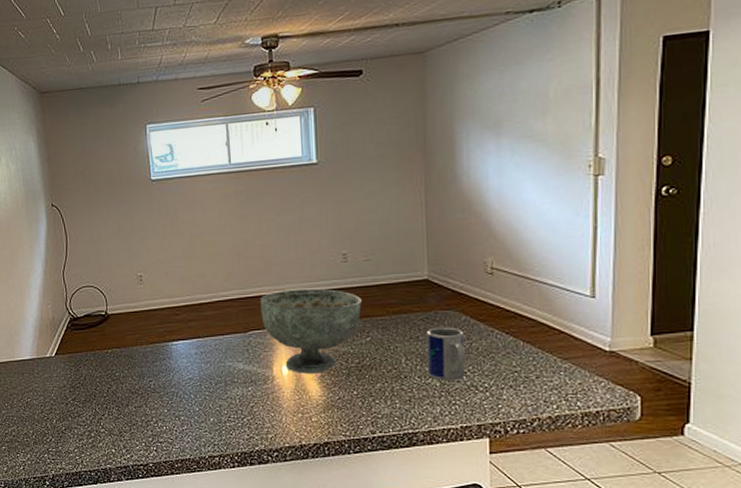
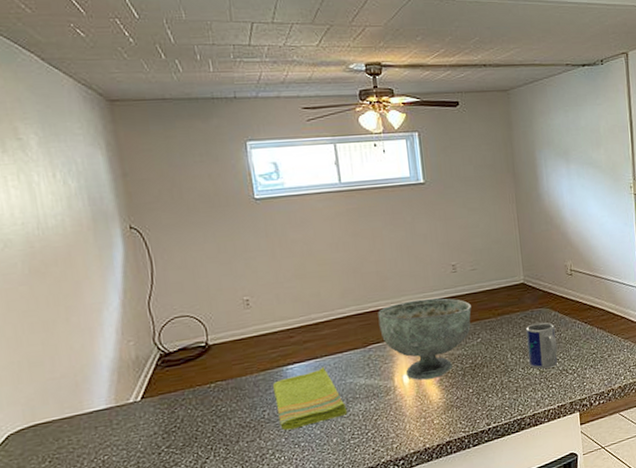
dish towel: none [159,347,226,402] -> present [273,366,348,431]

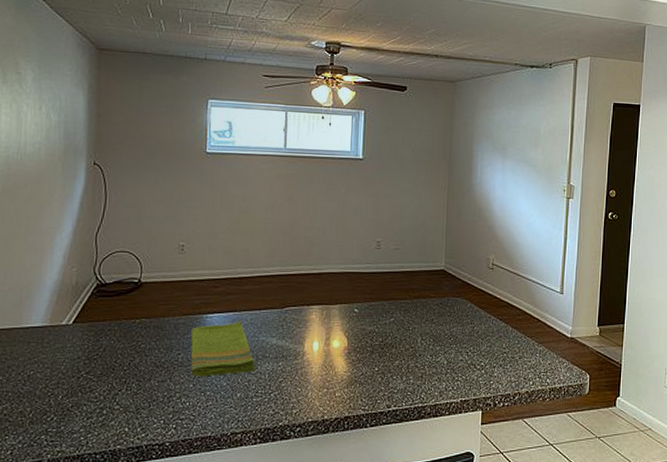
decorative bowl: present [378,298,472,381] -> none [299,270,389,350]
mug: present [526,322,558,369] -> none [437,312,469,360]

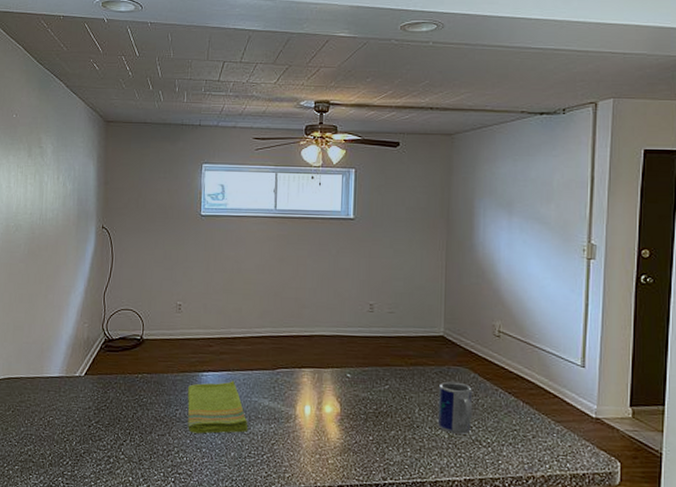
mug: none [437,312,469,360] -> present [437,381,473,434]

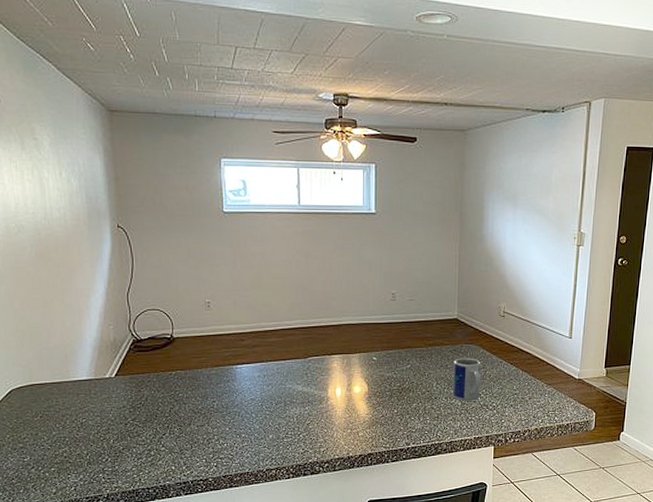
dish towel: present [187,380,249,434] -> none [224,370,285,421]

